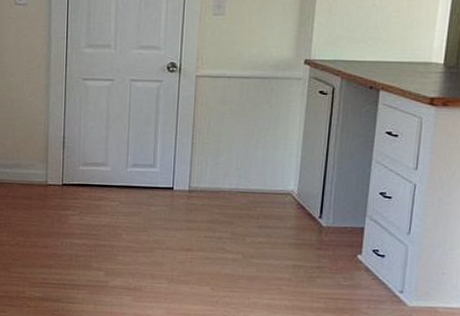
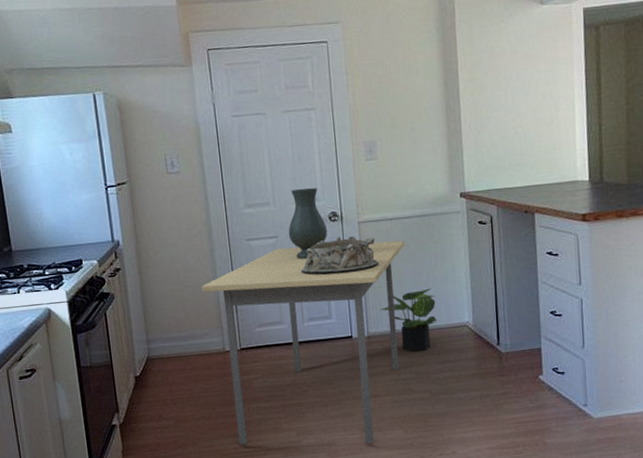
dining table: none [33,92,241,295] -> present [202,240,405,444]
vase: none [124,35,164,105] -> present [288,188,327,259]
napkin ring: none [131,87,211,125] -> present [300,236,379,275]
potted plant: none [205,151,263,213] -> present [380,288,437,352]

